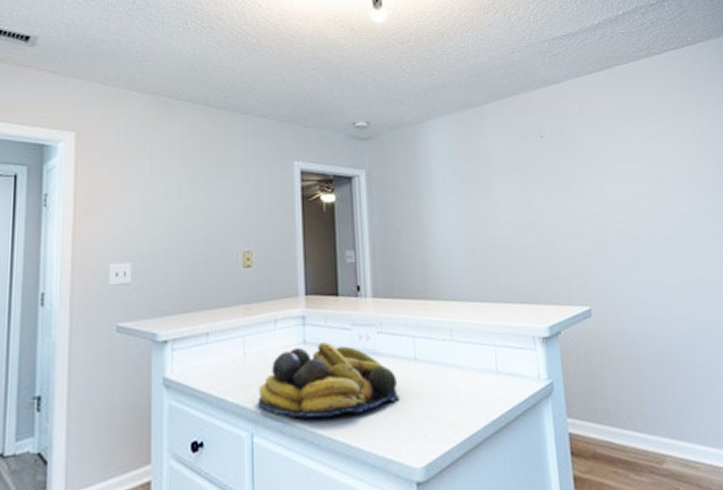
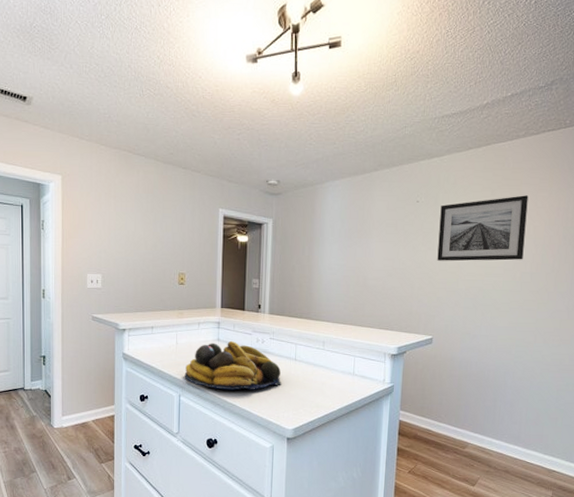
wall art: none [570,121,678,207] -> present [437,195,529,261]

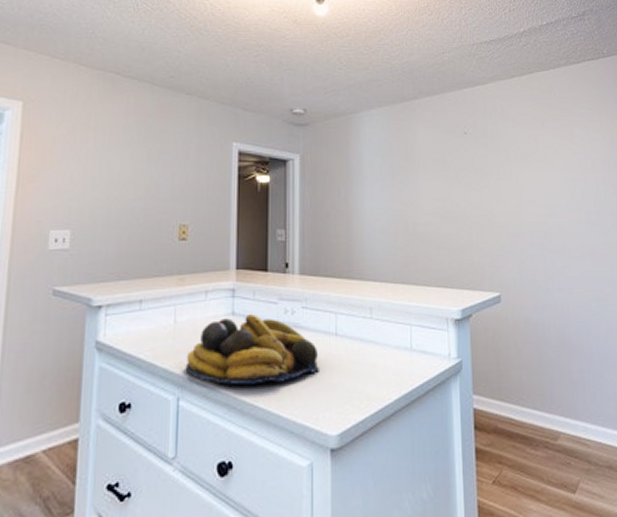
wall art: present [437,195,529,261] -> none [491,126,585,201]

